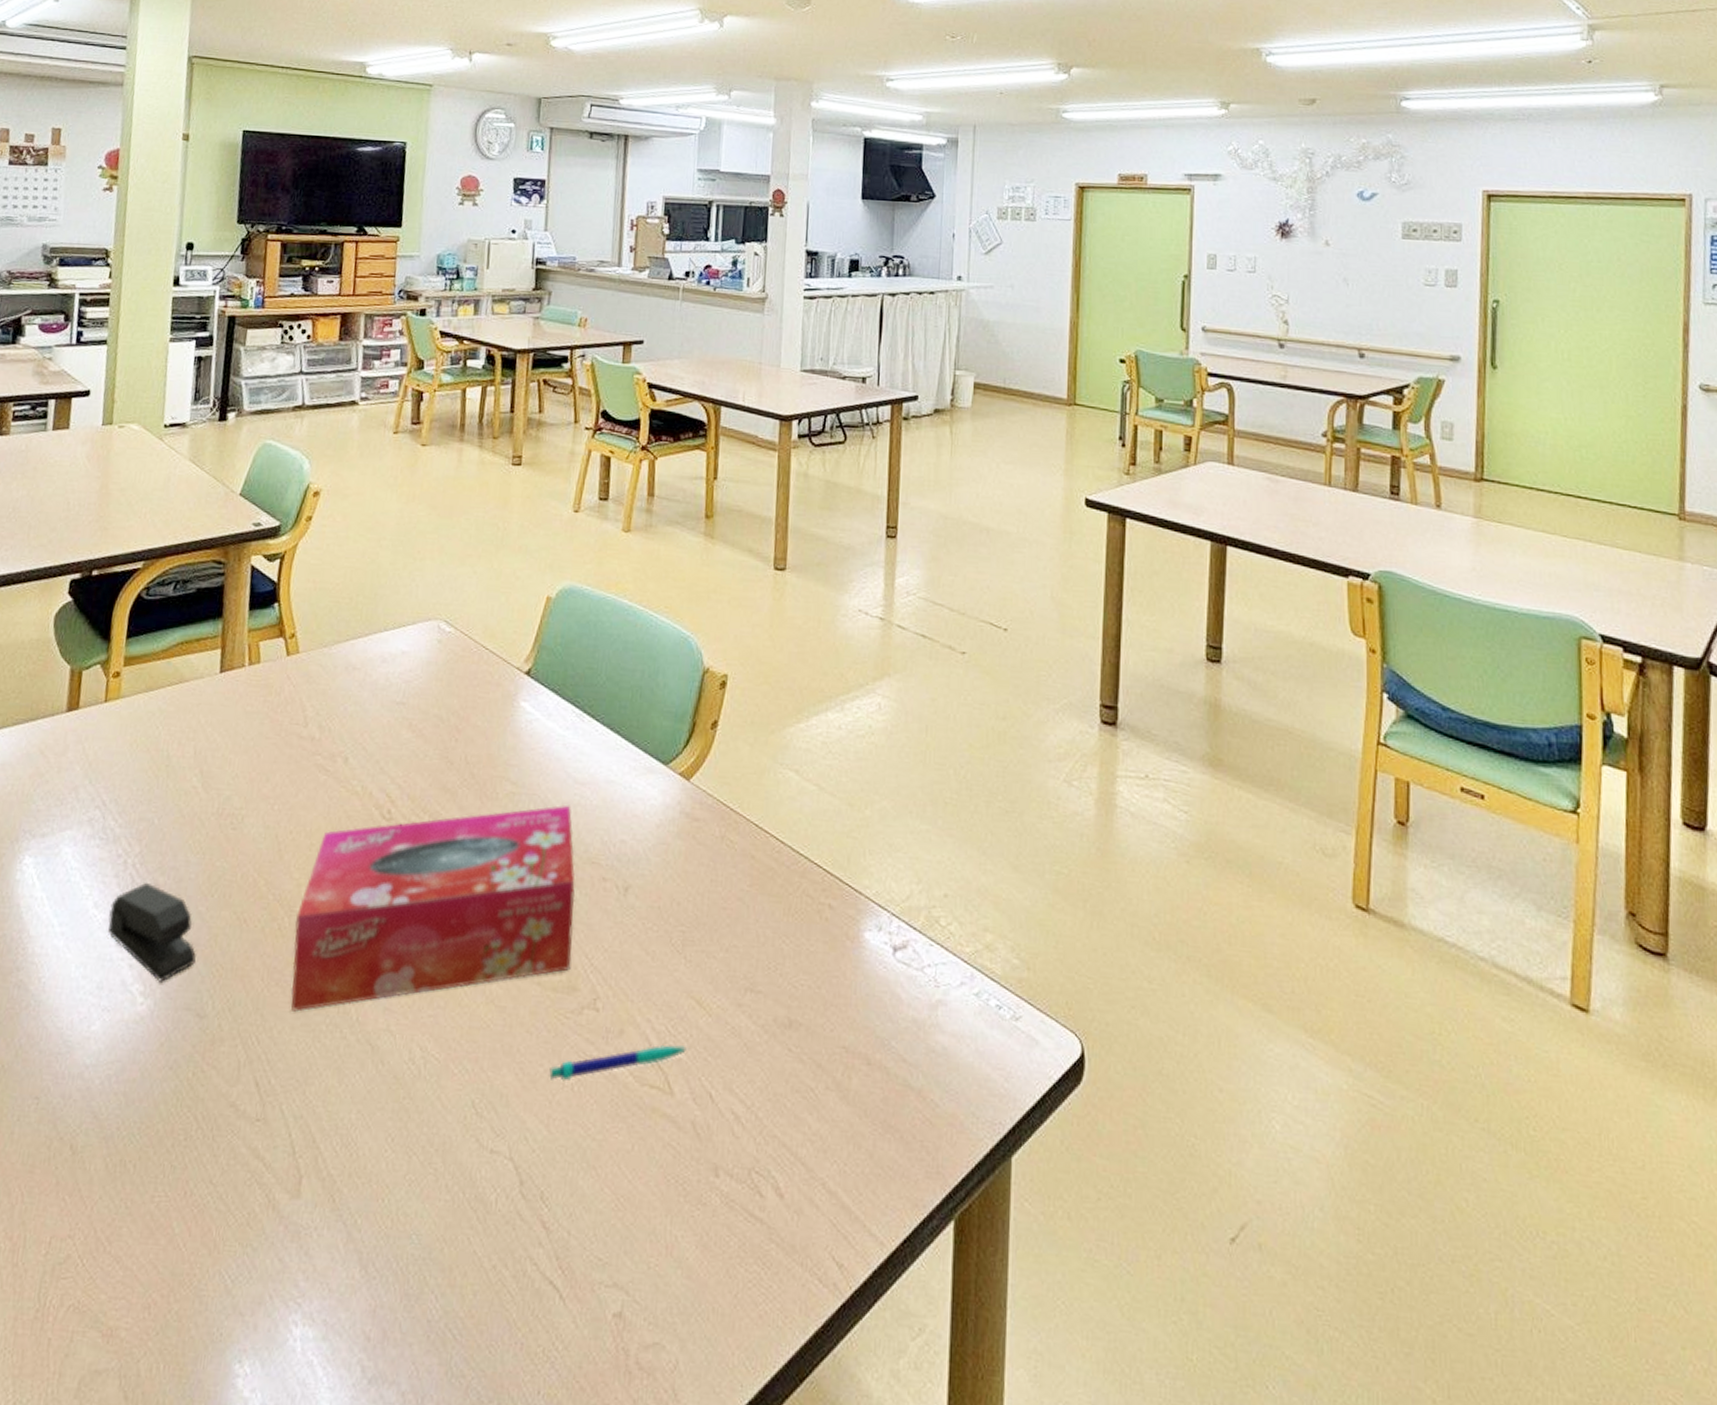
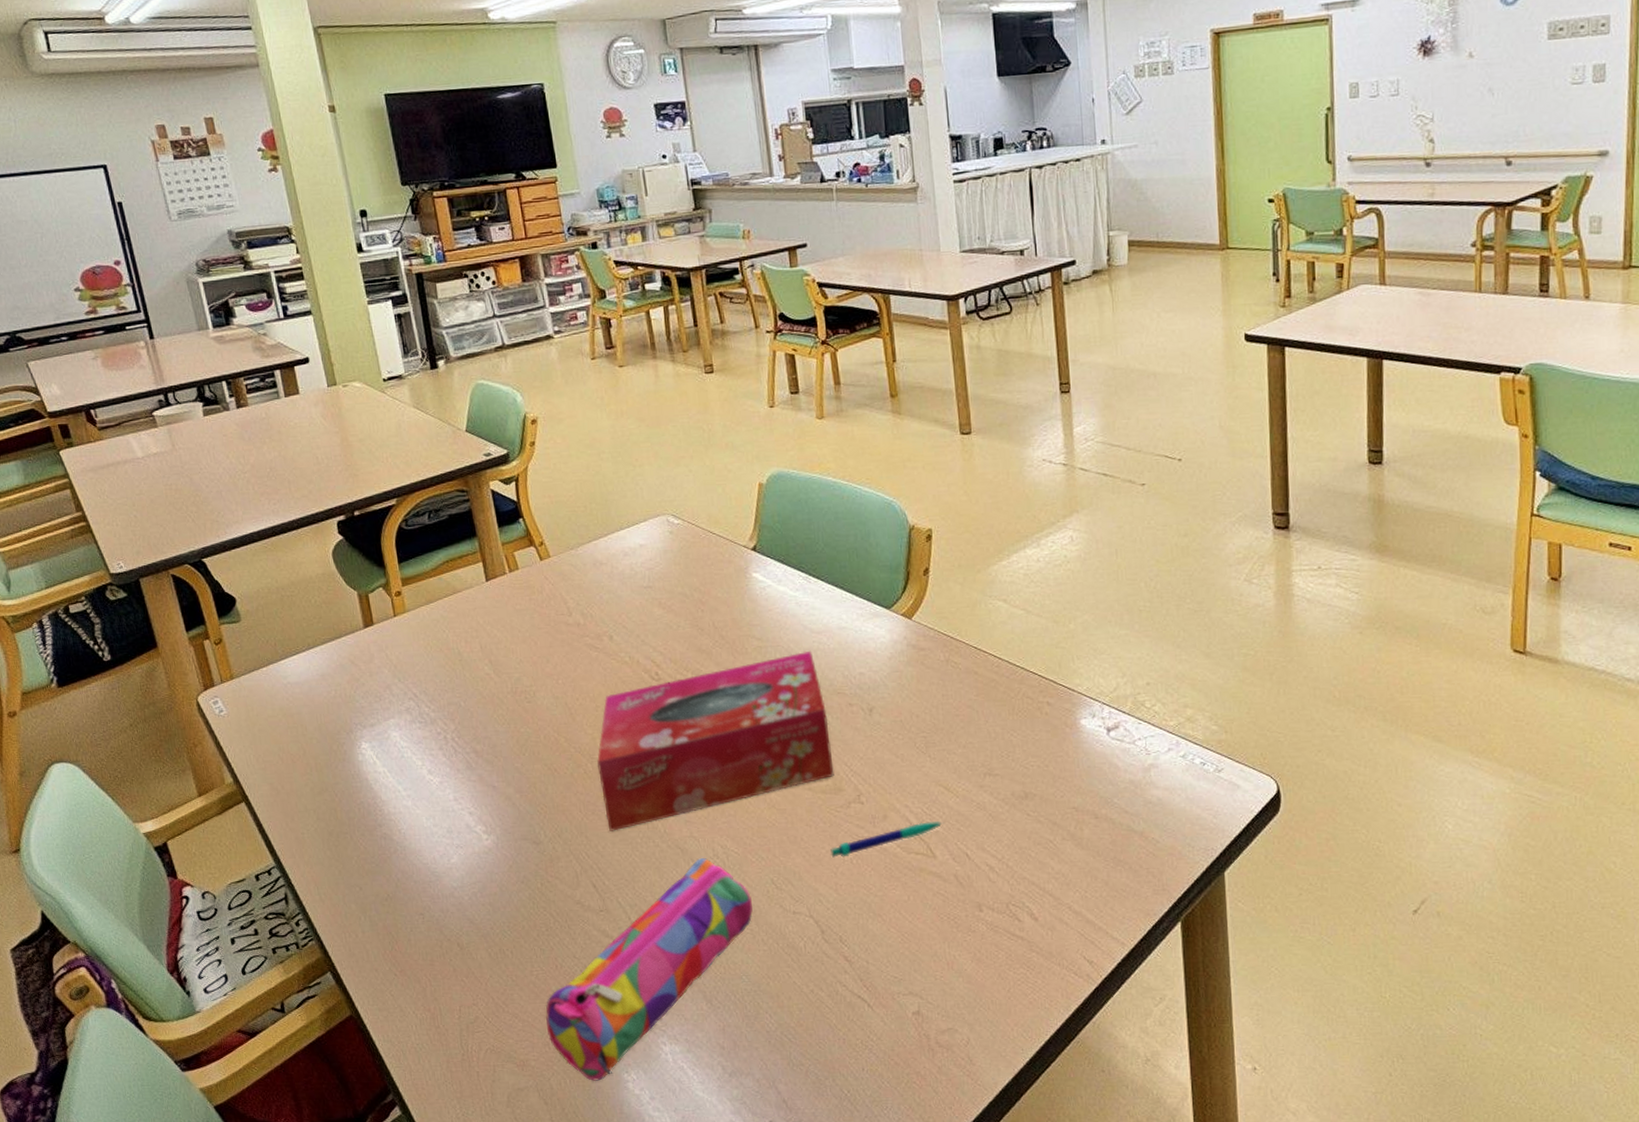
stapler: present [108,882,196,982] -> none [442,750,522,822]
pencil case: none [152,1061,444,1371] -> present [546,858,754,1081]

